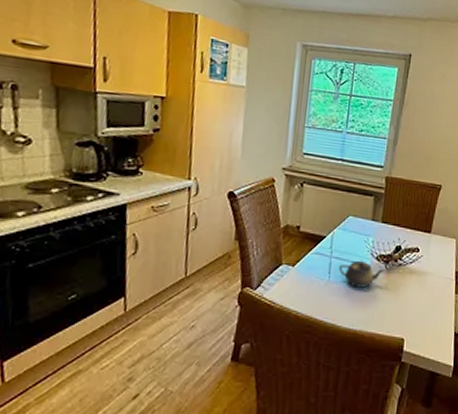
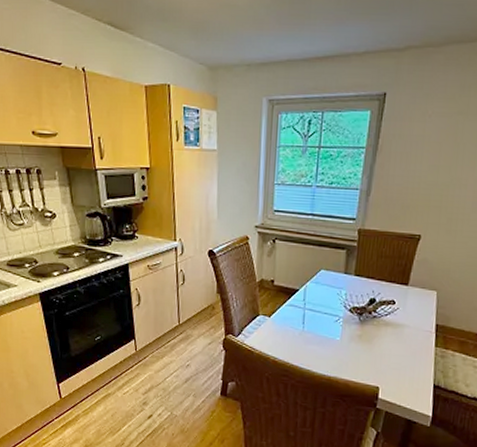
teapot: present [338,260,385,288] -> none [312,312,359,338]

